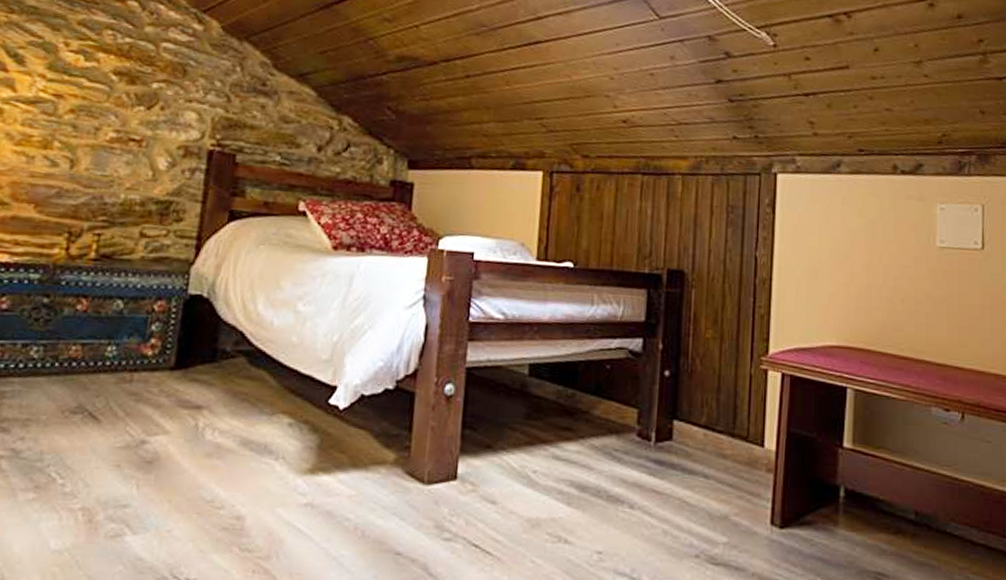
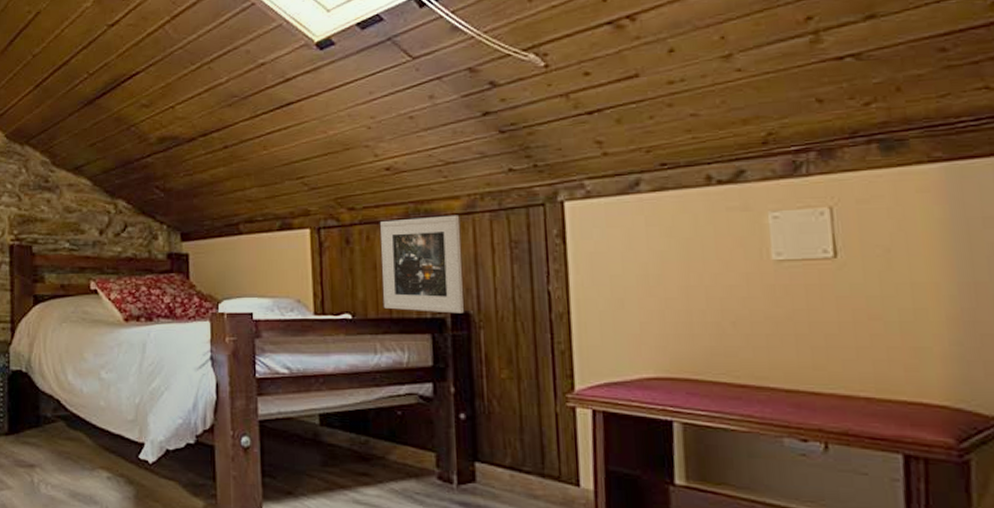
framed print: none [606,172,686,272] -> present [380,215,464,314]

